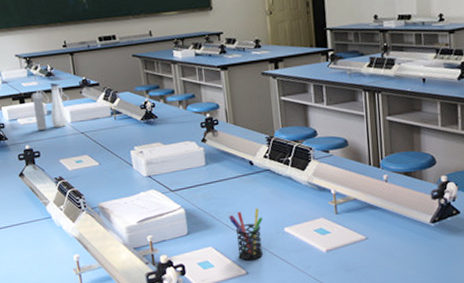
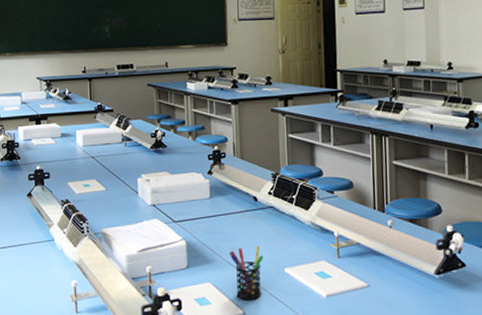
water bottle: present [32,82,69,130] -> none [48,106,83,152]

